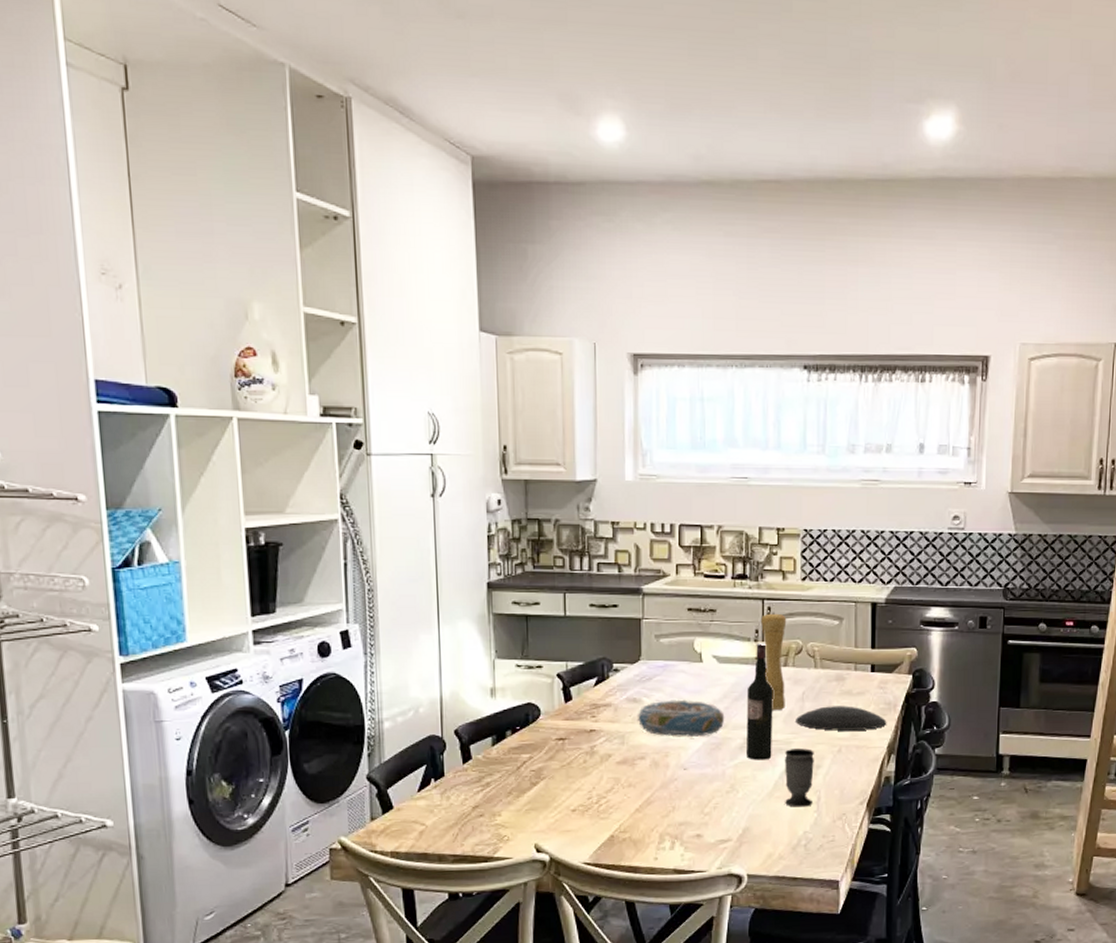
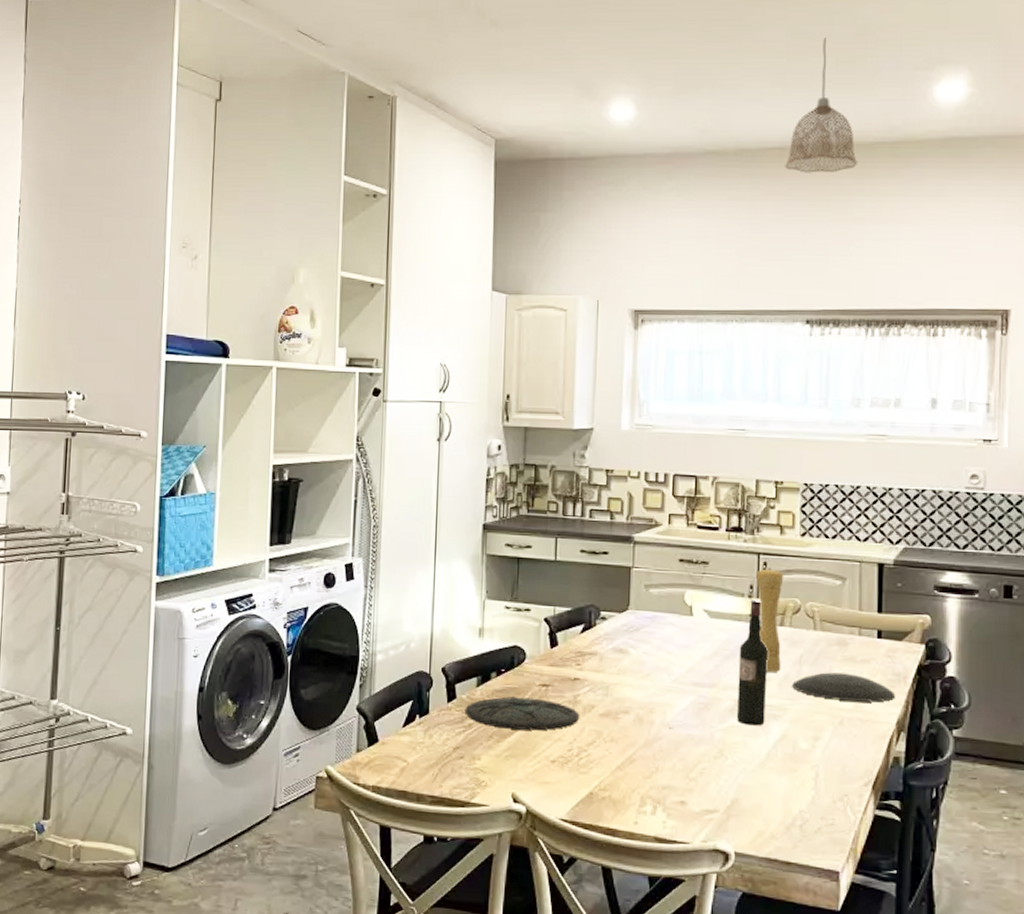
plate: none [481,752,598,784] -> present [465,696,580,731]
decorative bowl: present [637,699,725,738] -> none [622,653,715,695]
pendant lamp: none [781,60,852,210] -> present [785,38,858,173]
cup: present [784,748,814,807] -> none [778,716,812,783]

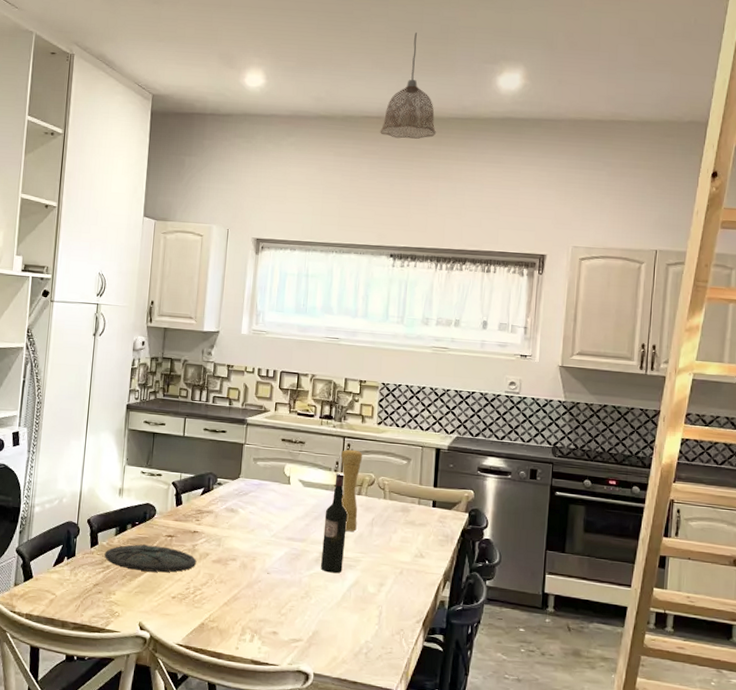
plate: present [792,672,896,703] -> none [365,532,444,558]

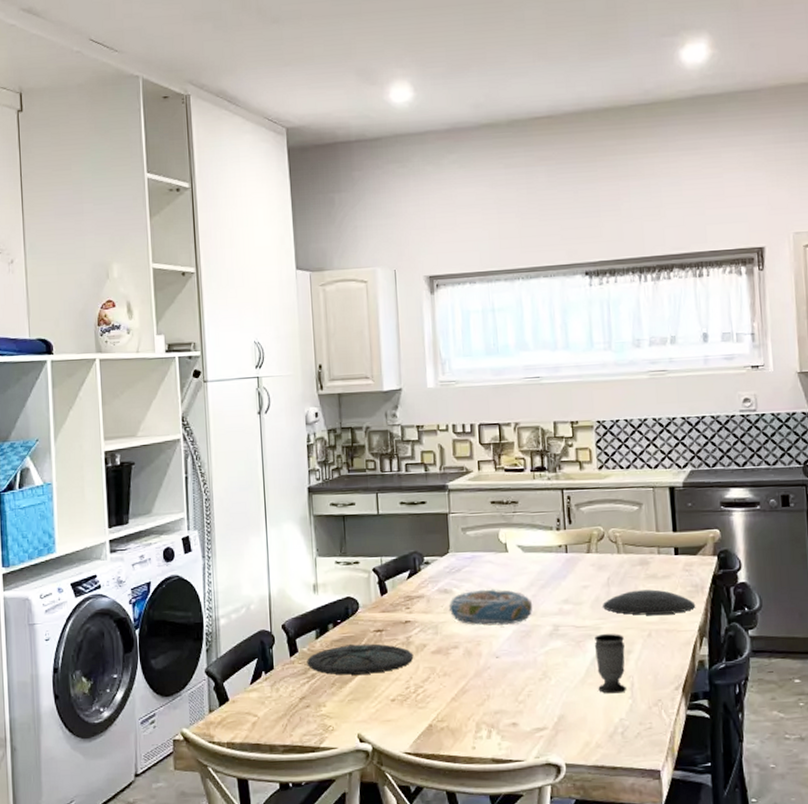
decorative bowl: none [232,513,305,547] -> present [448,589,533,627]
wine bottle: present [321,473,348,574] -> none [552,531,582,647]
pepper mill: present [341,448,363,532] -> none [562,500,592,596]
cup: none [351,566,379,619] -> present [594,634,626,694]
plate: none [365,532,444,558] -> present [603,589,696,615]
pendant lamp: present [380,33,437,139] -> none [553,13,619,138]

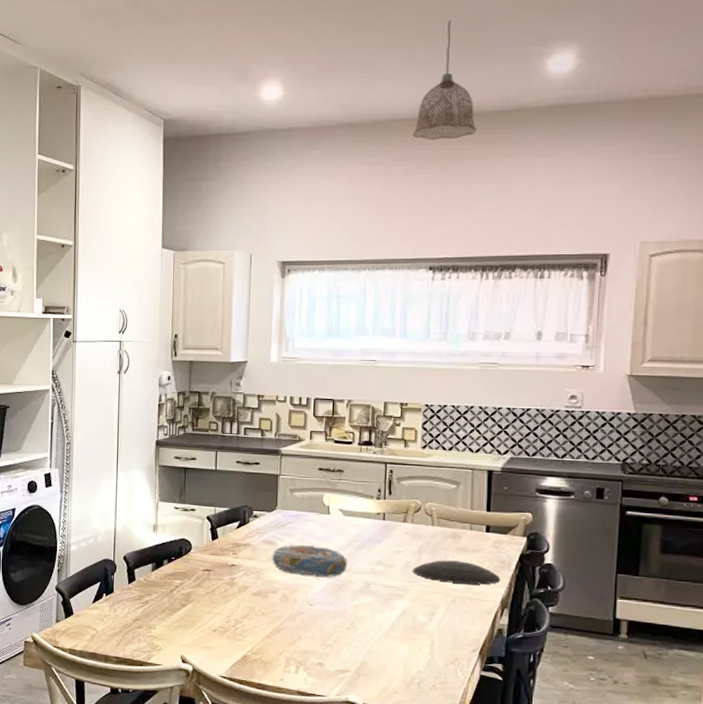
plate: present [307,643,414,675] -> none [142,579,236,606]
pendant lamp: none [553,13,619,138] -> present [413,20,477,140]
cup: present [594,634,626,694] -> none [400,595,429,649]

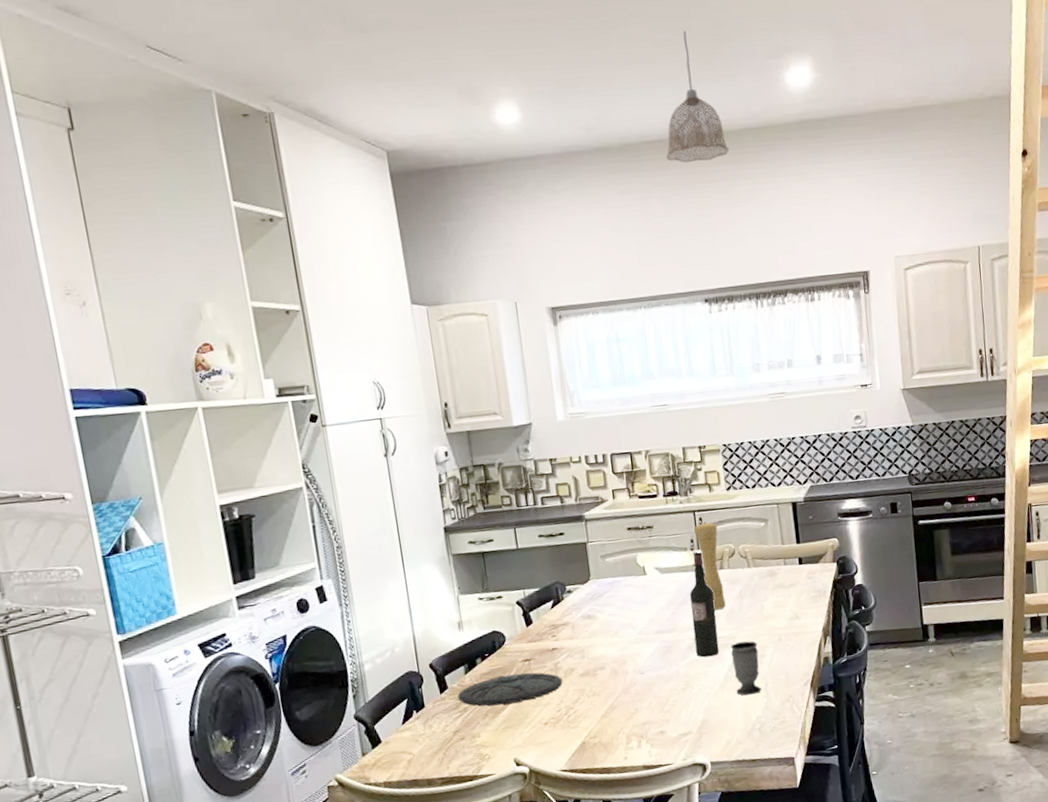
plate: none [142,579,236,606] -> present [457,672,563,706]
decorative bowl: present [271,544,348,578] -> none [593,610,673,646]
wine bottle: none [366,501,393,603] -> present [689,550,719,657]
pepper mill: none [384,474,407,560] -> present [694,521,726,610]
cup: none [400,595,429,649] -> present [730,641,761,696]
plate: present [413,560,501,585] -> none [737,597,819,623]

